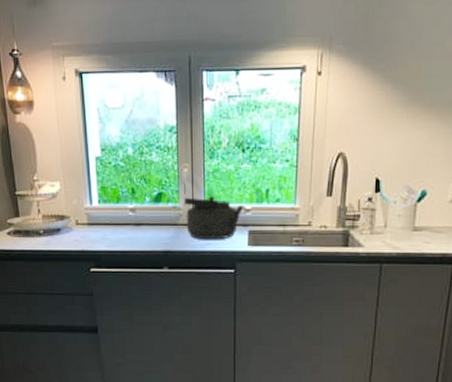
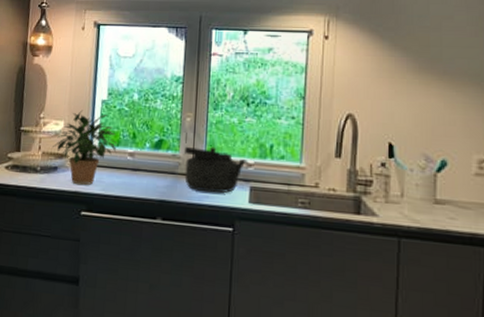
potted plant: none [51,169,119,244] -> present [51,110,119,186]

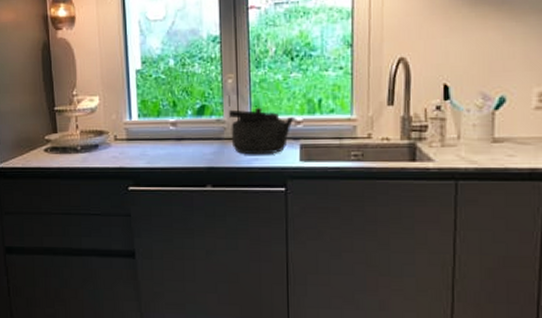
potted plant: present [51,110,119,186] -> none [89,82,159,161]

